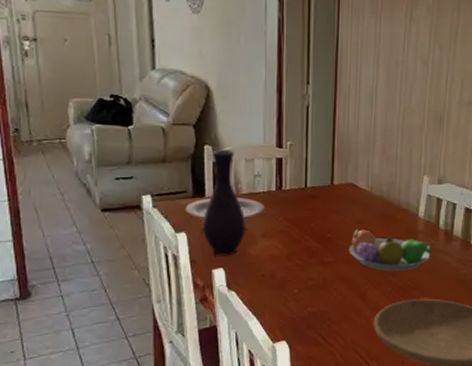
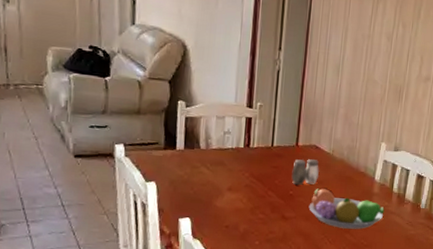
plate: present [185,197,266,220] -> none [156,151,233,174]
vase: present [203,149,246,256] -> none [172,105,214,207]
salt and pepper shaker: none [328,199,357,226] -> present [291,159,319,185]

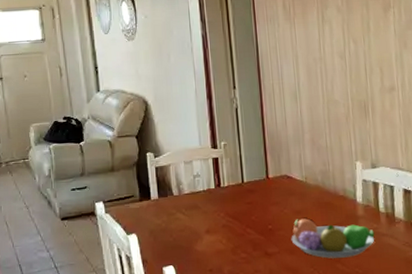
salt and pepper shaker: present [291,159,319,185] -> none [267,190,296,218]

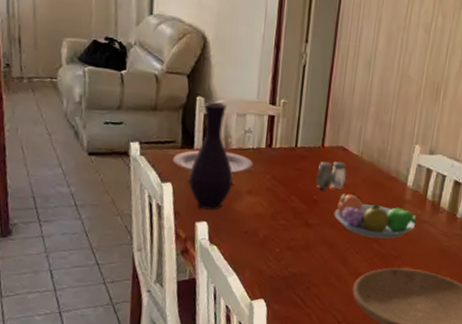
plate: none [133,197,207,221] -> present [172,150,254,175]
vase: none [151,154,191,254] -> present [189,101,233,210]
salt and pepper shaker: none [267,190,296,218] -> present [316,161,346,189]

